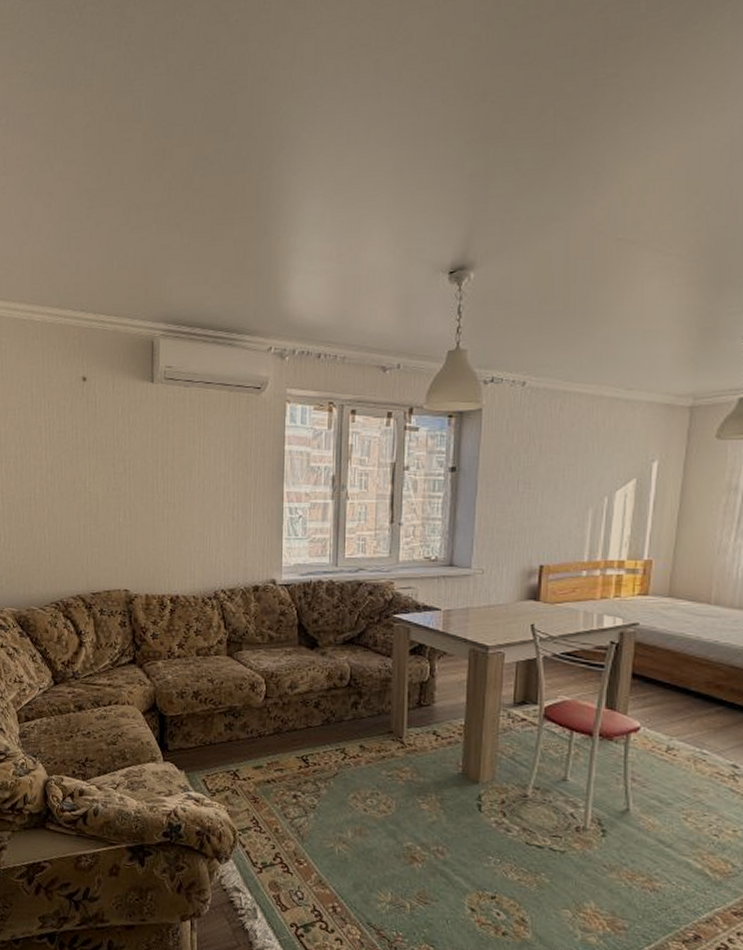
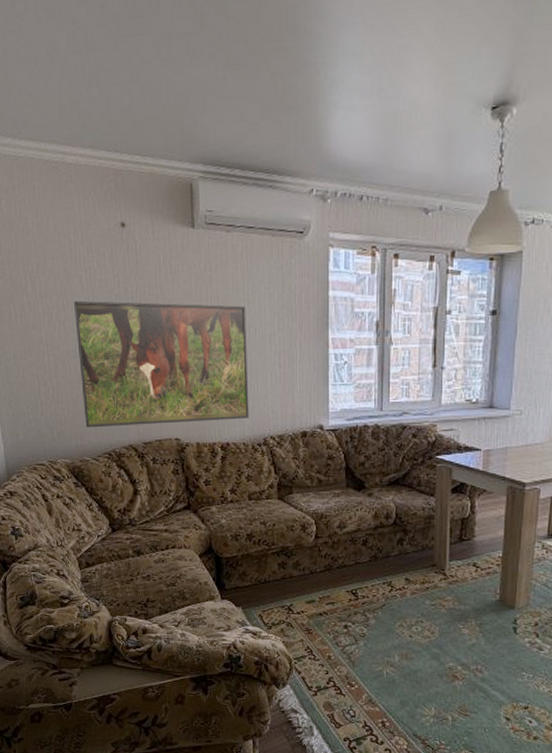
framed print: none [32,450,202,577] -> present [74,300,249,428]

